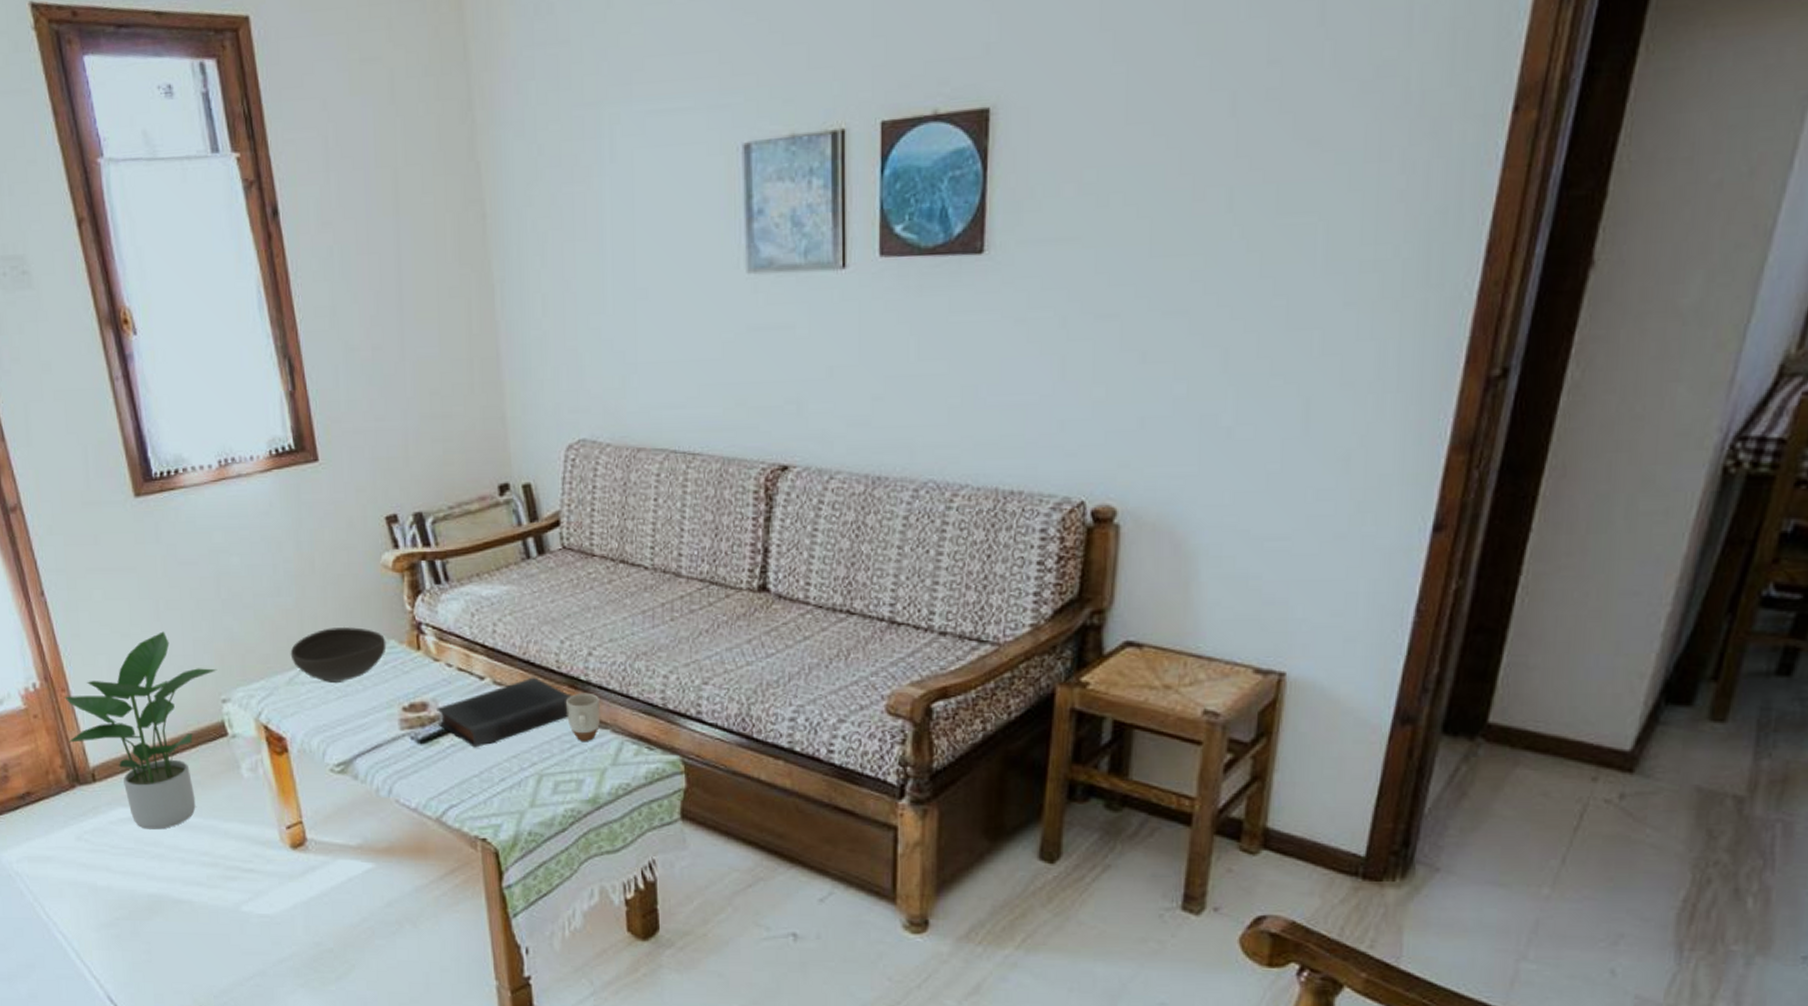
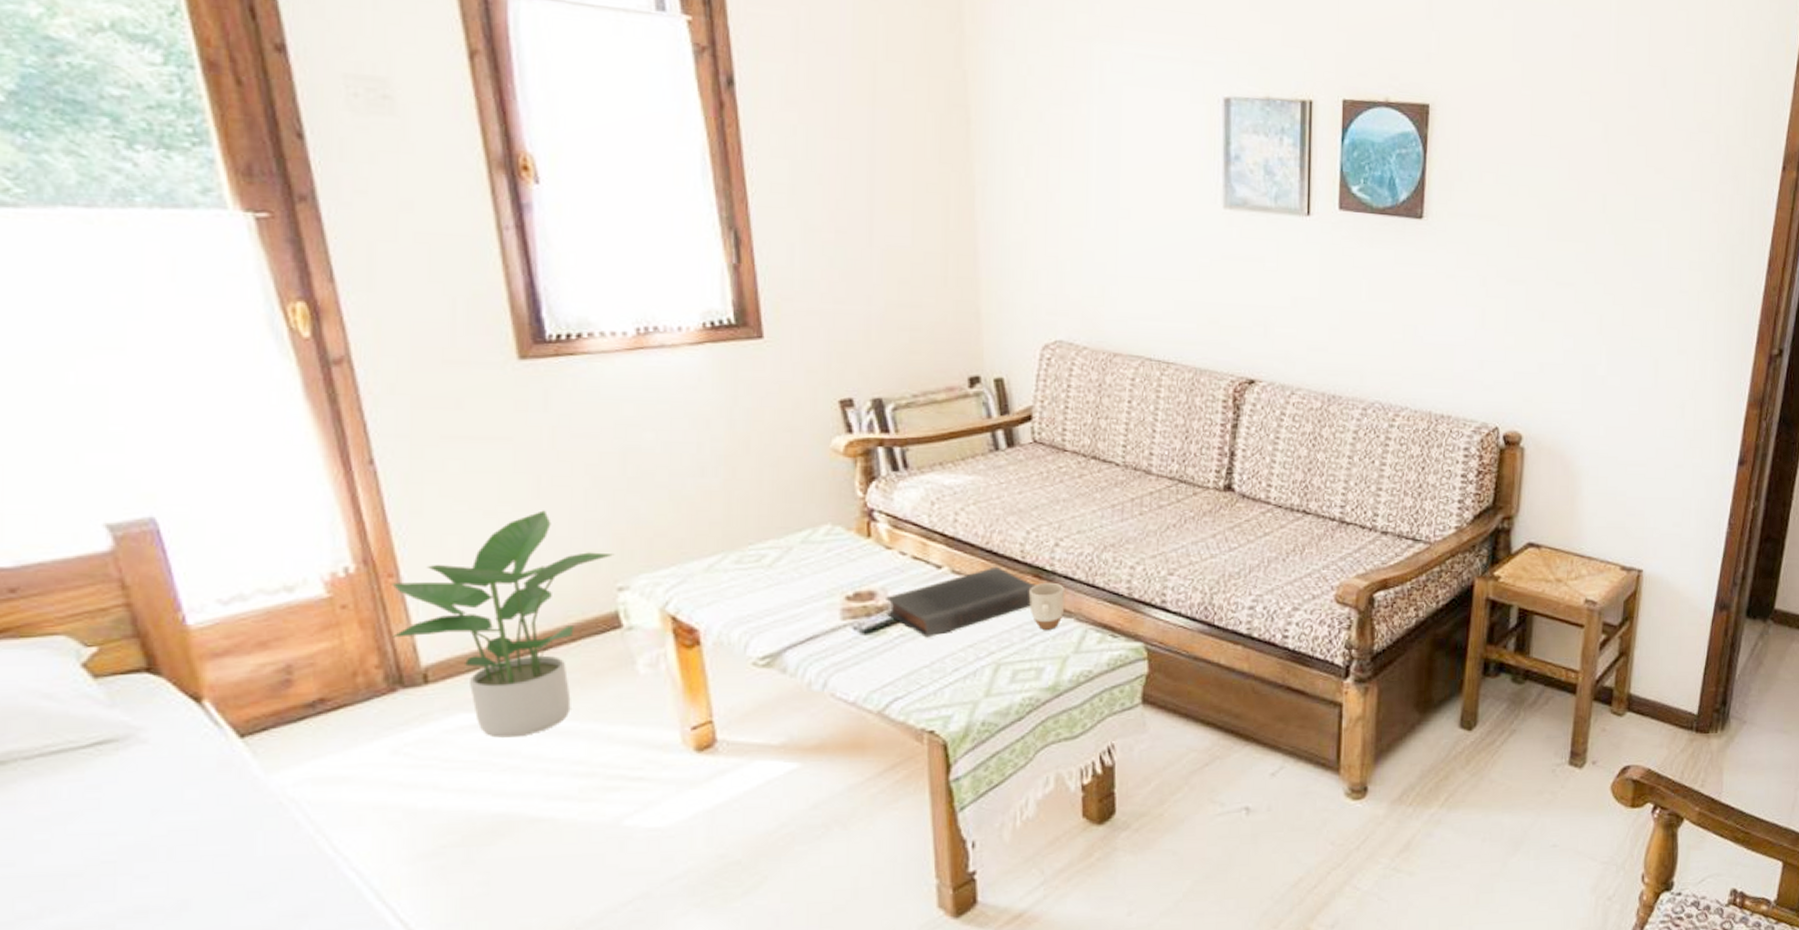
bowl: present [290,626,387,682] -> none [712,511,831,570]

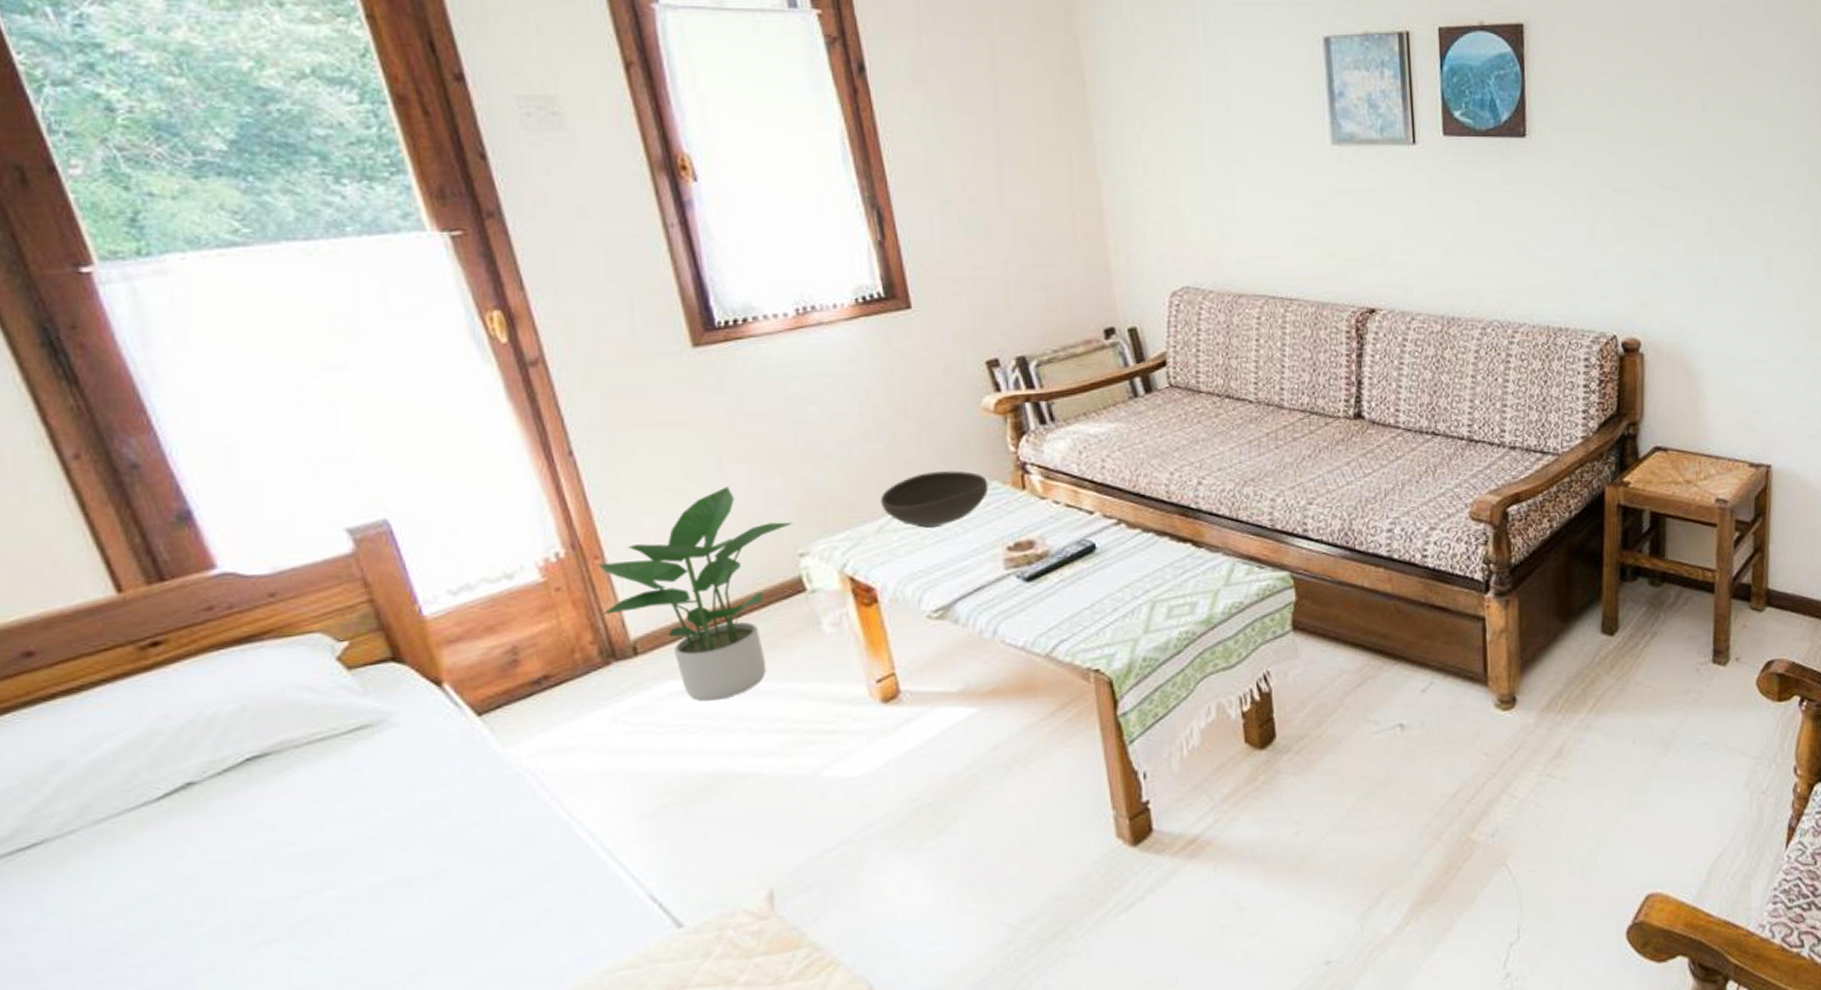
bowl: none [712,511,831,570] -> present [880,470,989,528]
book: present [886,566,1037,638] -> none [1044,508,1185,581]
mug: present [1029,582,1065,630] -> none [1178,519,1213,566]

